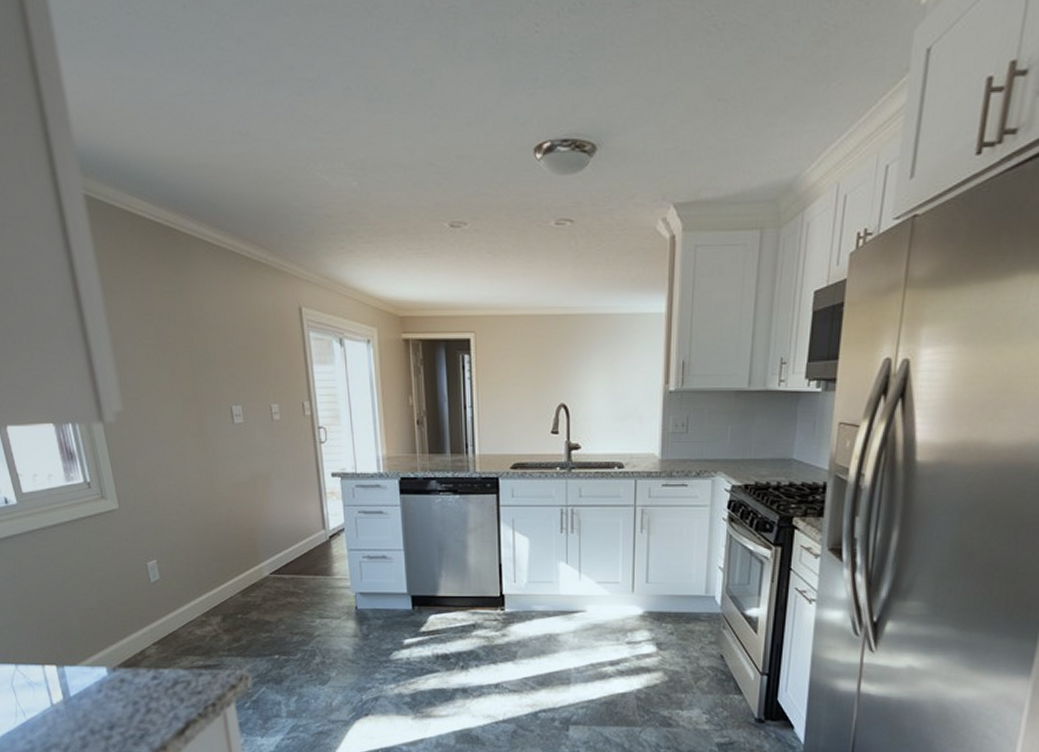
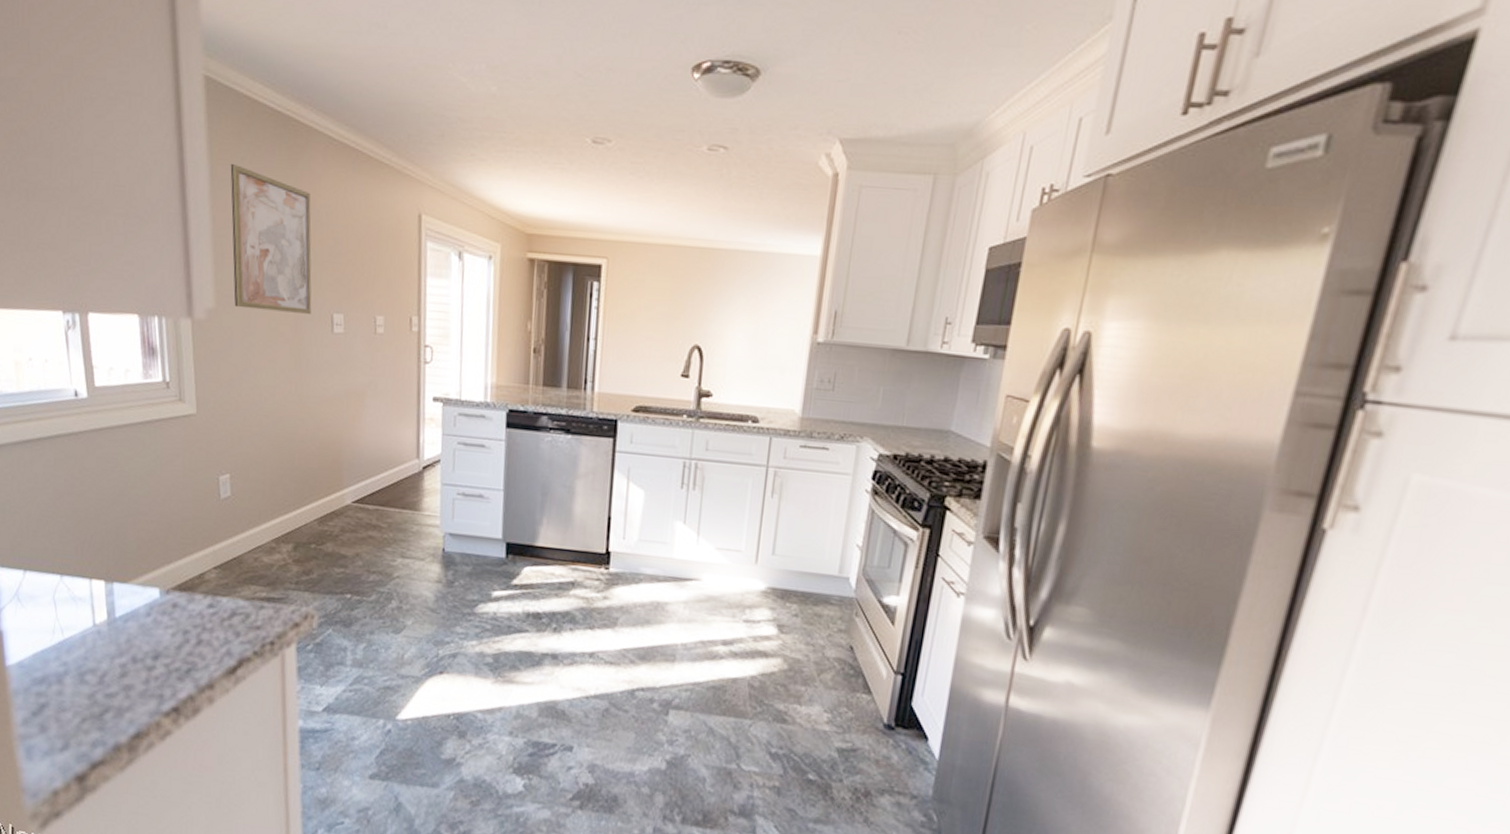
wall art: none [120,275,212,409] -> present [230,163,312,314]

